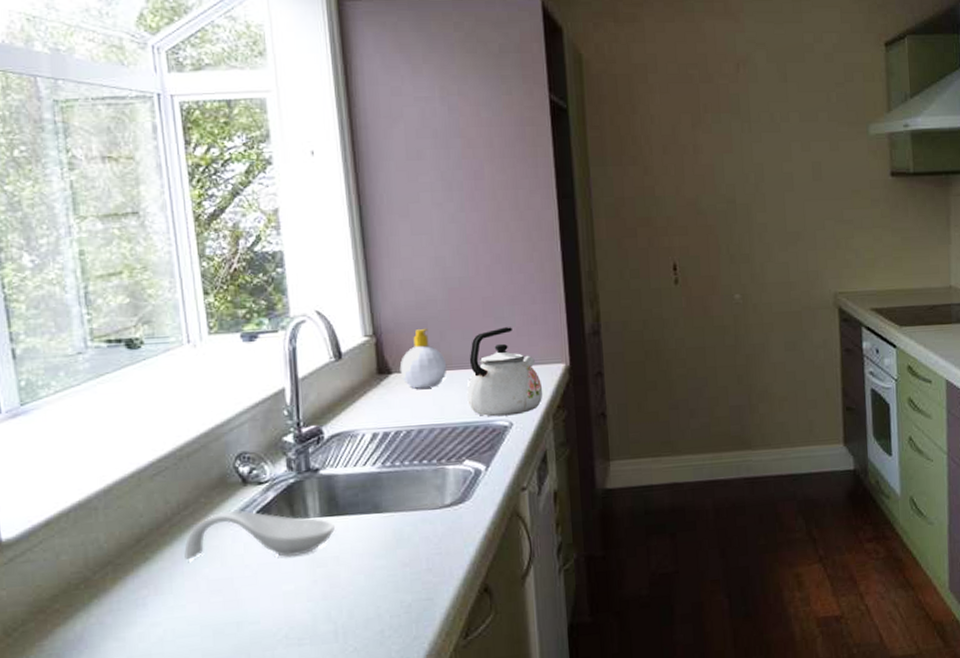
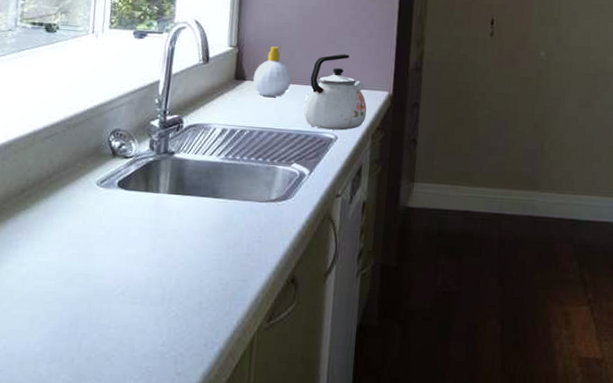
spoon rest: present [184,509,335,560] -> none [55,177,178,225]

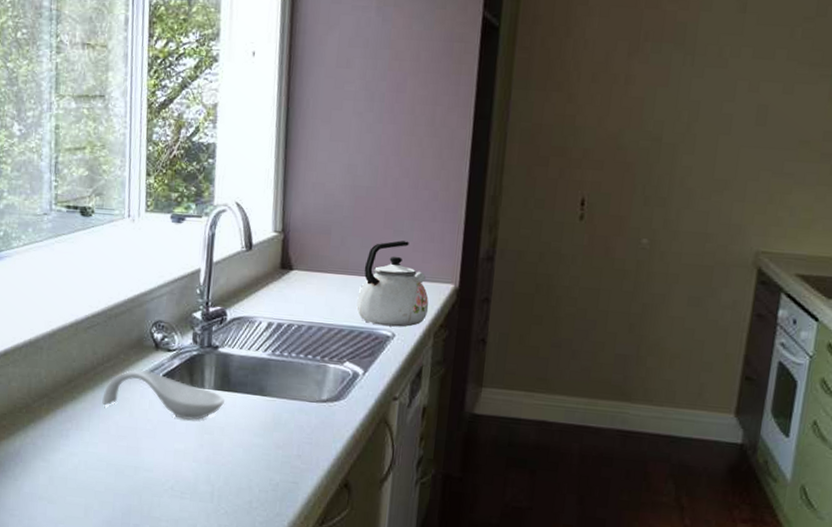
spoon rest: none [55,177,178,225] -> present [102,370,224,421]
soap bottle: present [253,46,292,97] -> none [300,232,344,289]

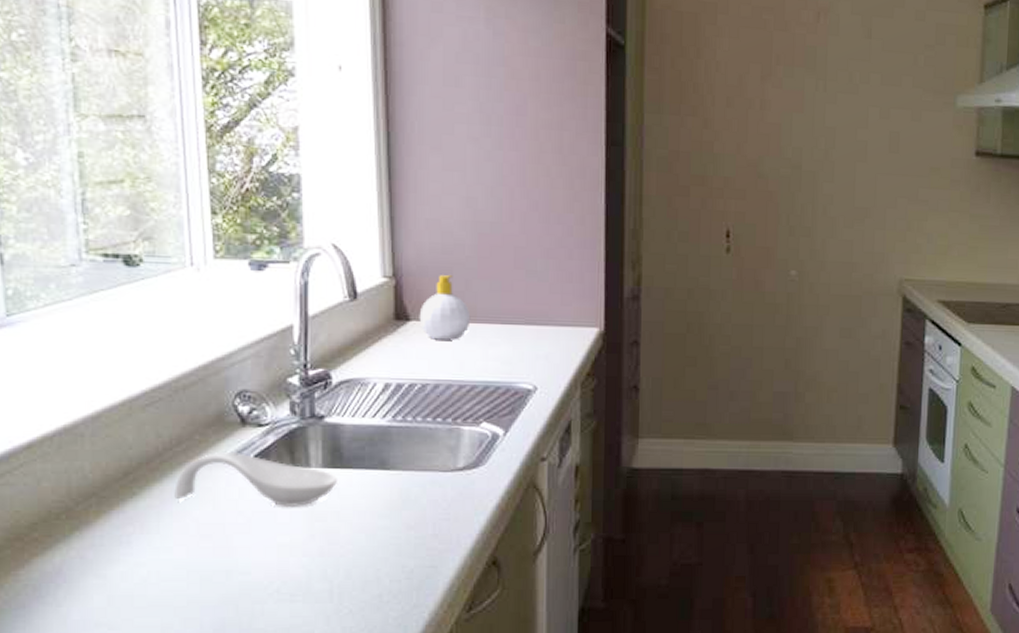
soap bottle: none [300,232,344,289] -> present [419,275,471,340]
kettle: present [356,240,429,327] -> none [490,282,573,379]

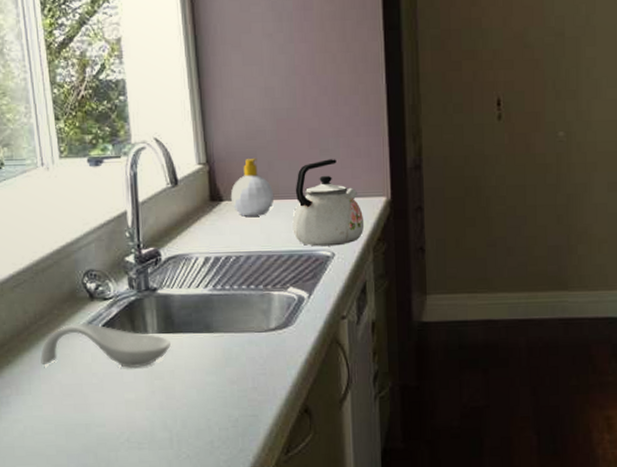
kettle: none [490,282,573,379] -> present [292,159,365,247]

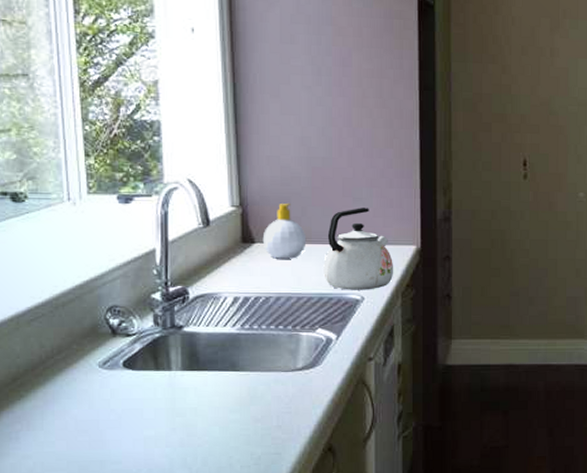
spoon rest: present [40,322,171,369] -> none [56,358,194,406]

